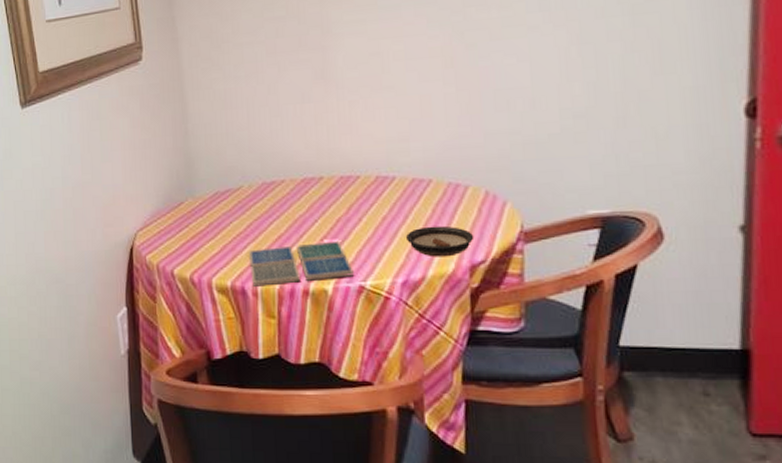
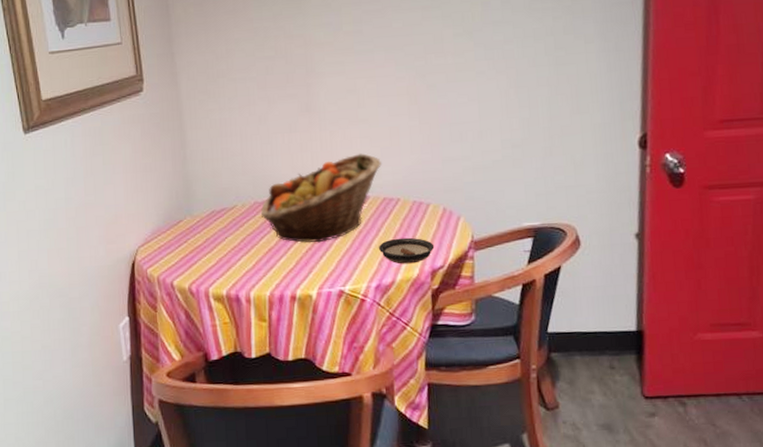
drink coaster: present [248,240,354,287] -> none [242,252,335,294]
fruit basket: none [269,126,410,231] -> present [260,153,381,243]

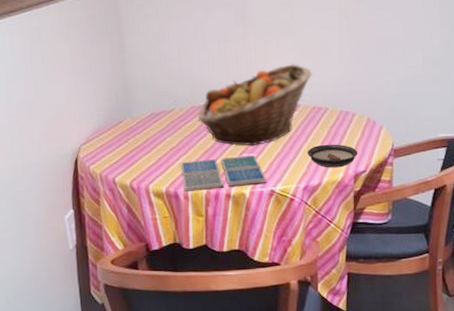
drink coaster: none [242,252,335,294] -> present [180,154,266,191]

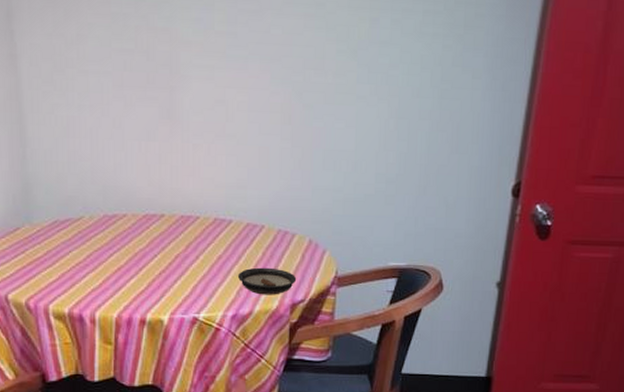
drink coaster: present [180,154,266,191] -> none [87,275,188,314]
fruit basket: present [197,64,312,147] -> none [110,172,247,266]

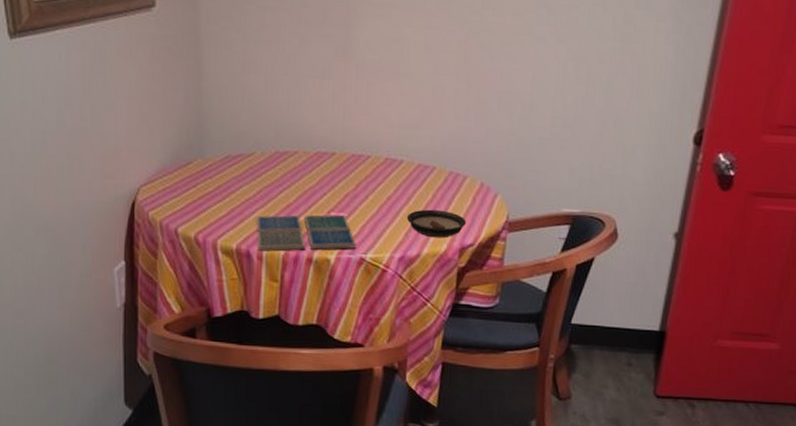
drink coaster: none [87,275,188,314] -> present [256,214,356,252]

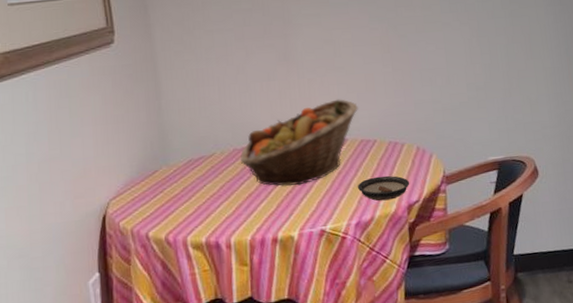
drink coaster: present [256,214,356,252] -> none [221,194,316,240]
fruit basket: none [281,112,420,205] -> present [240,99,358,187]

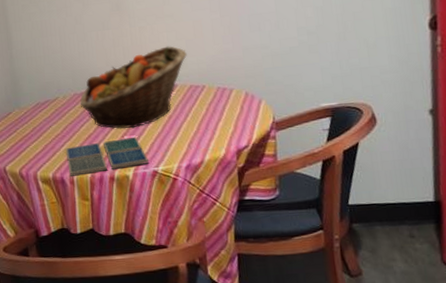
drink coaster: none [221,194,316,240] -> present [65,136,149,176]
saucer: present [357,175,410,201] -> none [187,120,239,146]

